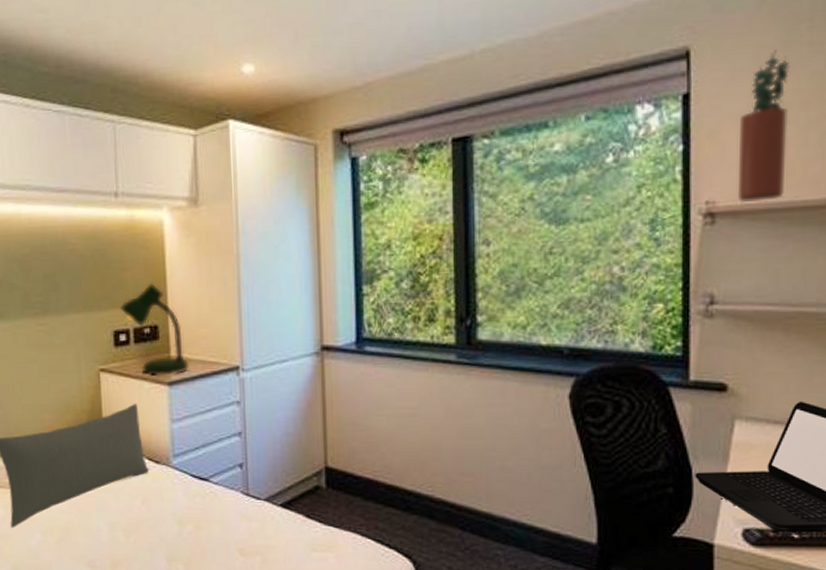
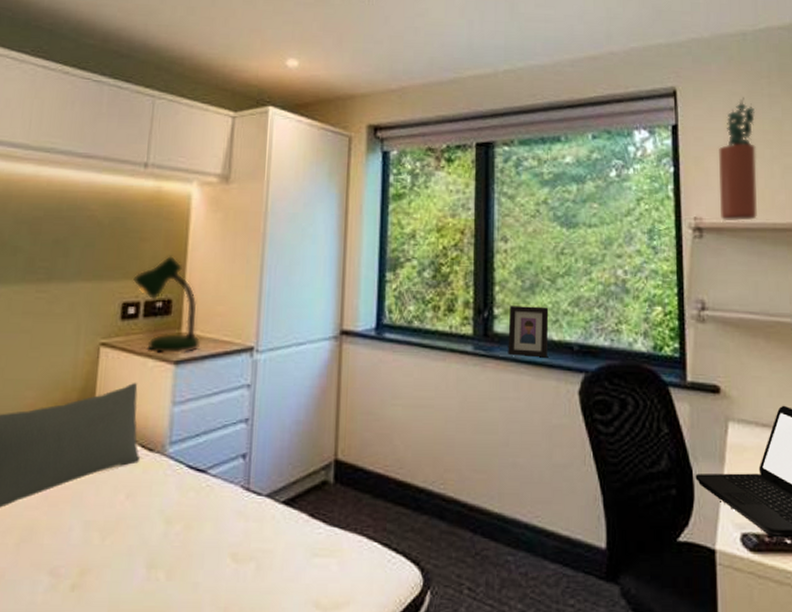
picture frame: none [492,311,536,364] -> present [508,306,549,358]

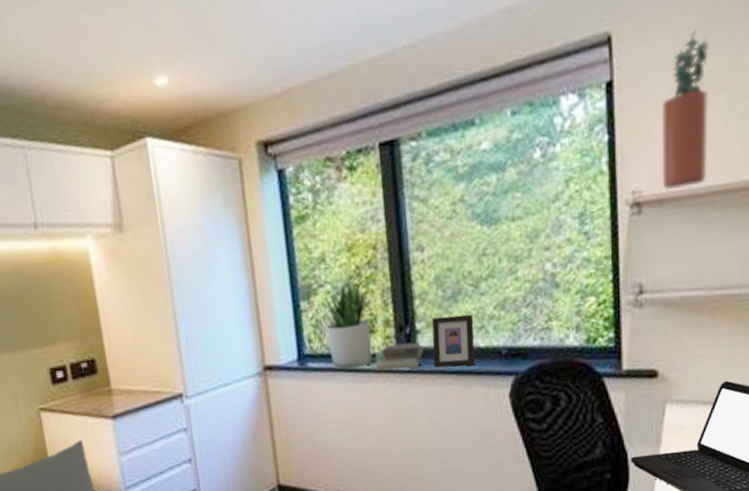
desk lamp: present [133,255,200,354] -> none [53,315,132,411]
planter: none [407,258,451,345] -> present [323,278,373,370]
books: none [449,324,499,352] -> present [374,341,423,371]

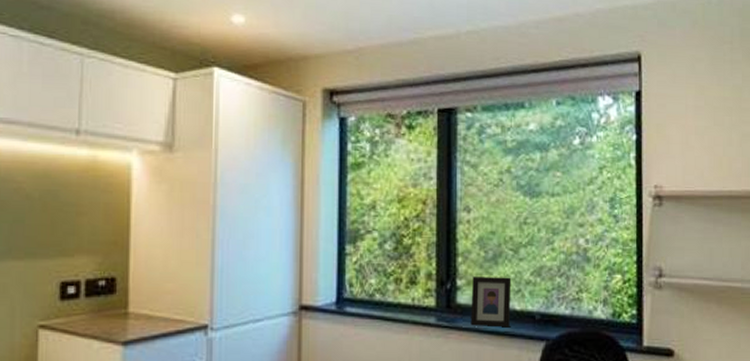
planter: present [323,278,373,370] -> none [369,230,413,318]
books: present [374,341,423,371] -> none [412,296,462,324]
vase: present [661,29,708,191] -> none [679,63,716,189]

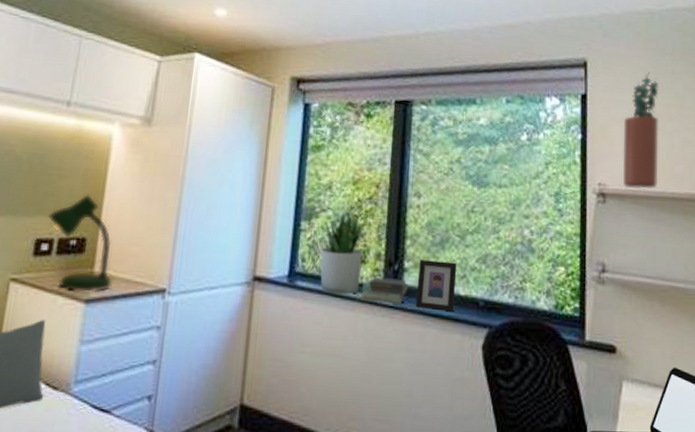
desk lamp: none [71,230,149,334] -> present [48,193,113,293]
planter: none [369,230,413,318] -> present [320,210,364,295]
books: none [412,296,462,324] -> present [359,276,408,304]
vase: none [679,63,716,189] -> present [622,72,659,190]

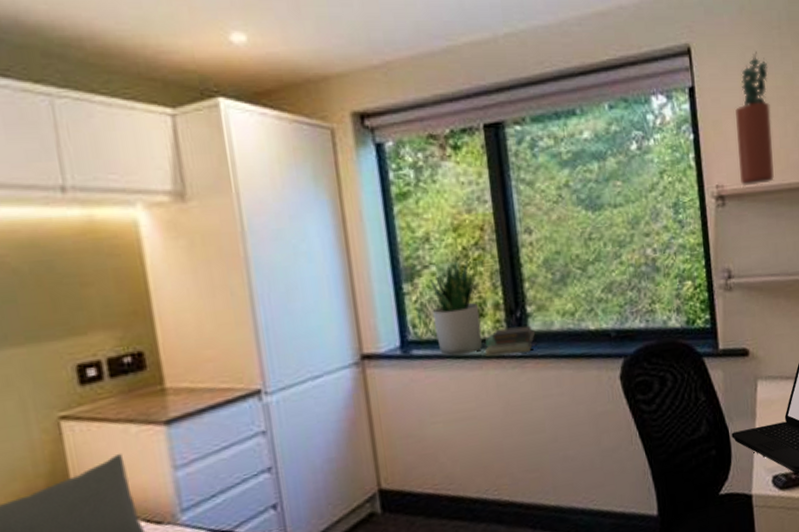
desk lamp: present [48,193,113,293] -> none [84,298,193,416]
picture frame: present [415,259,457,312] -> none [542,297,586,352]

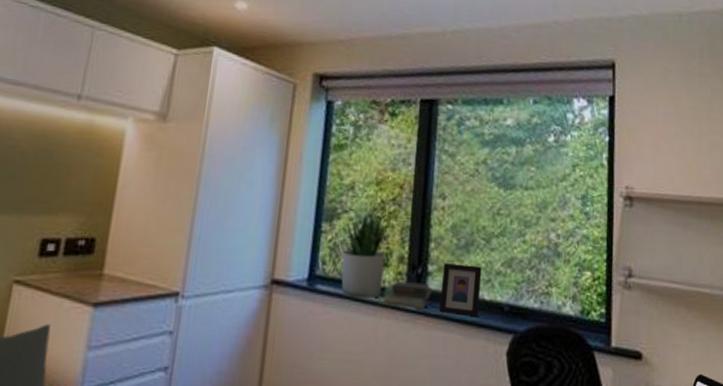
picture frame: none [542,297,586,352] -> present [439,263,482,317]
vase: present [735,51,774,187] -> none [649,74,686,194]

